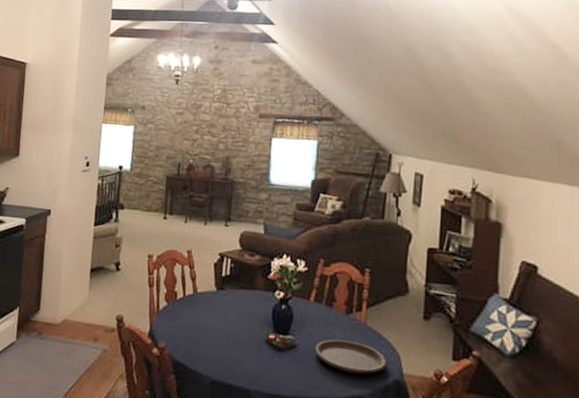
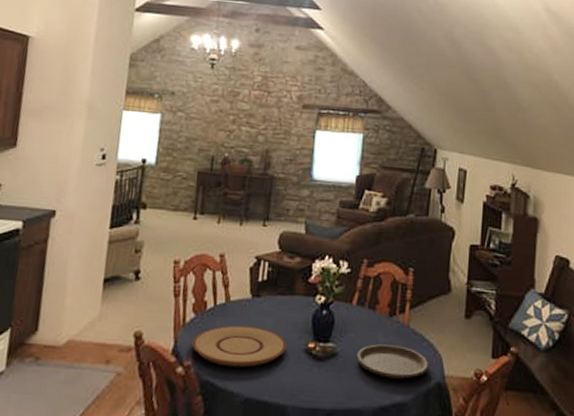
plate: none [165,314,249,353] -> present [192,325,286,368]

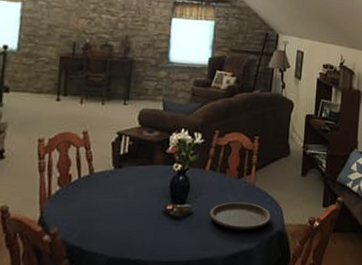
plate: present [192,325,286,368] -> none [57,194,147,231]

